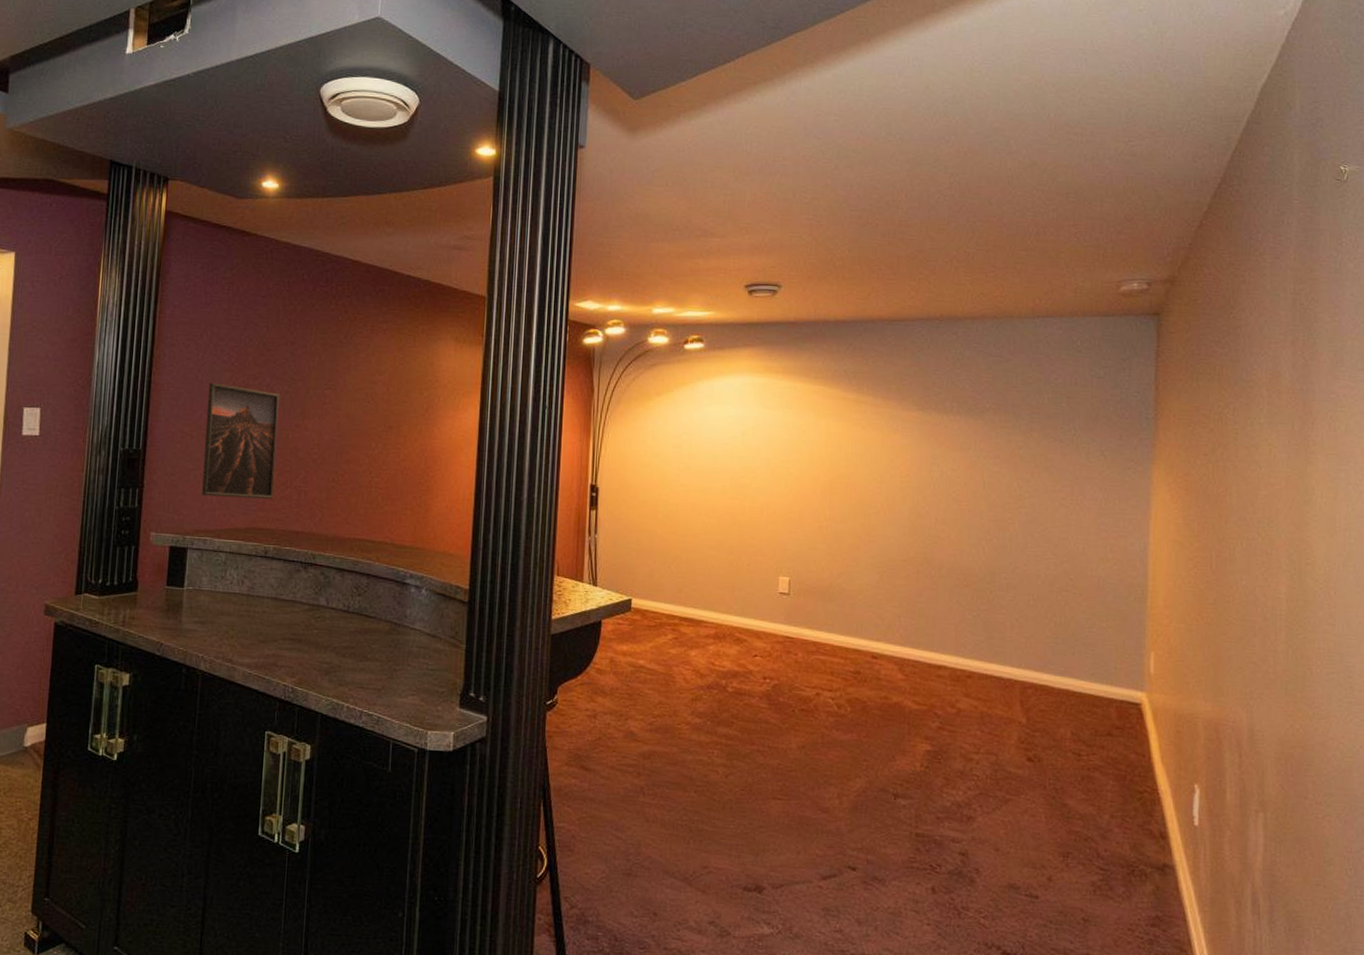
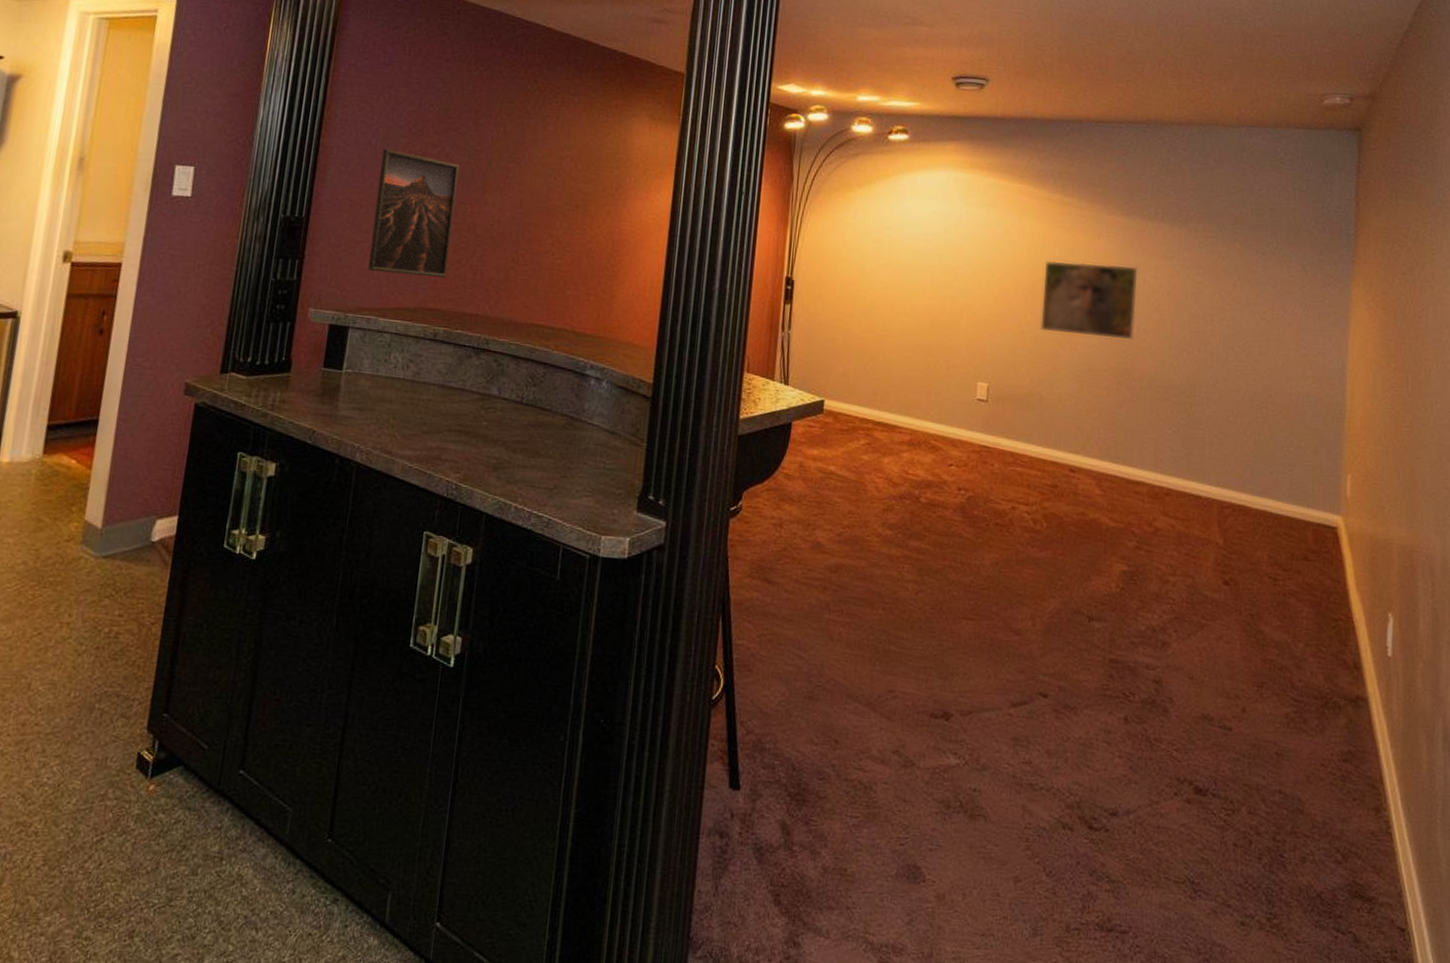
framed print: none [839,457,935,530] -> present [1040,260,1138,339]

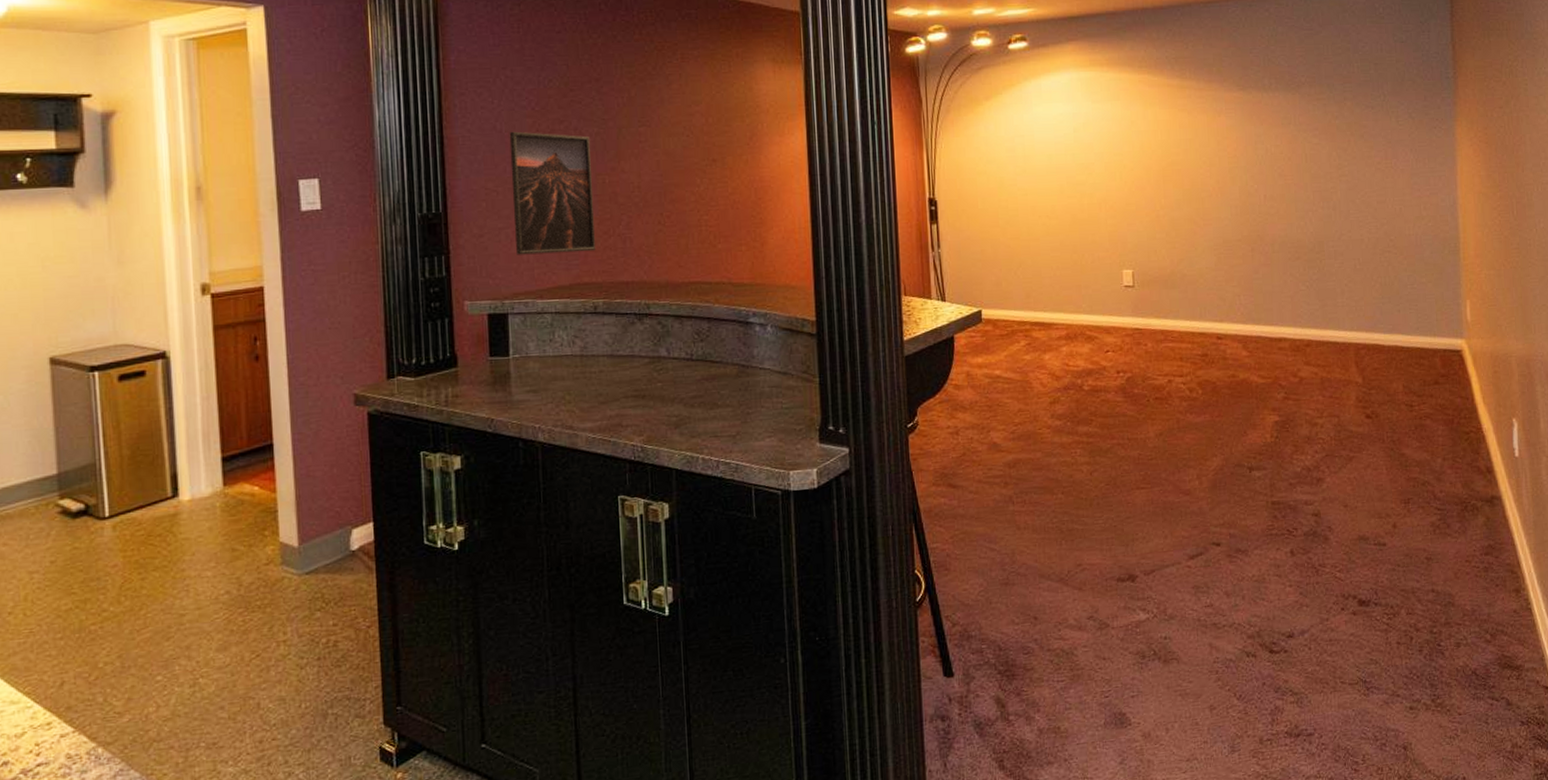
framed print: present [1040,260,1138,339] -> none [1172,138,1262,211]

